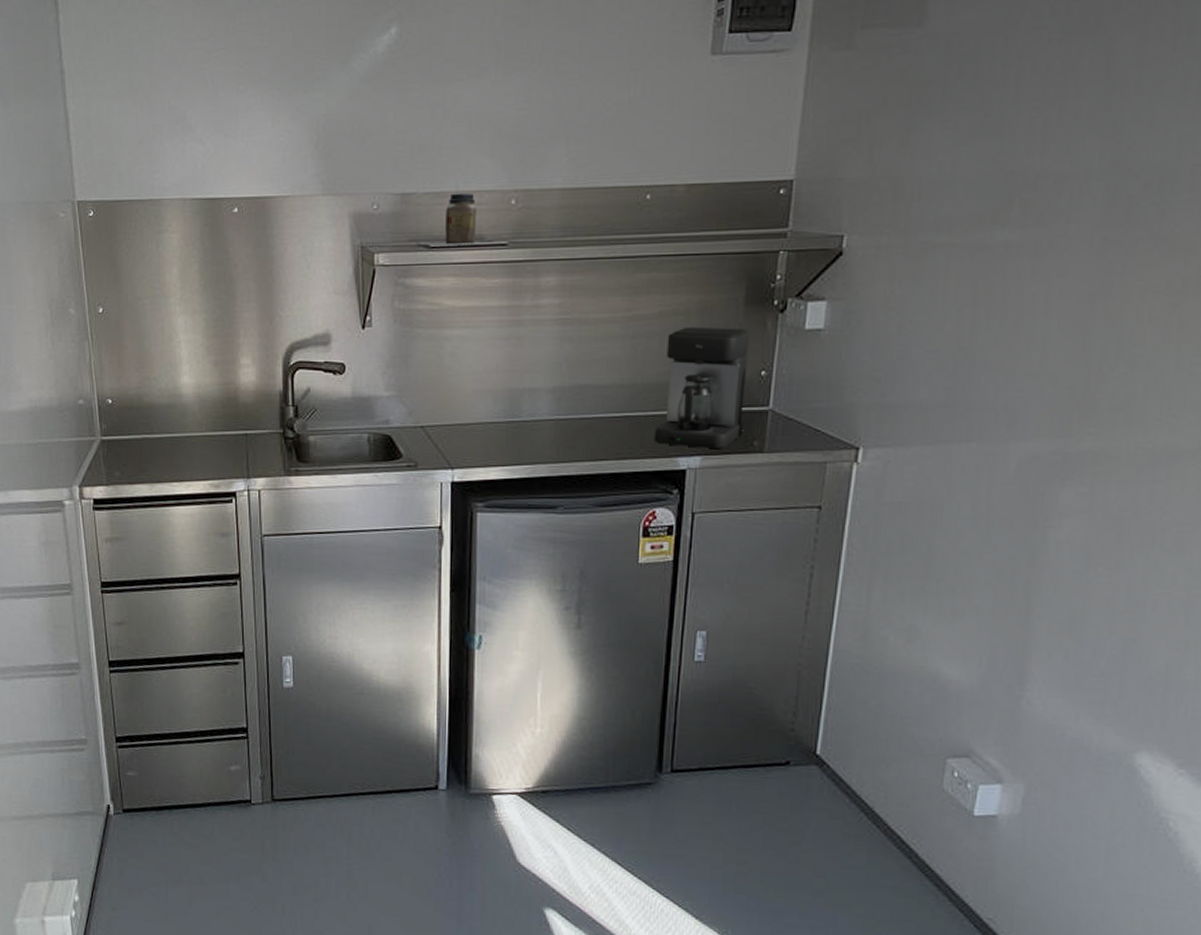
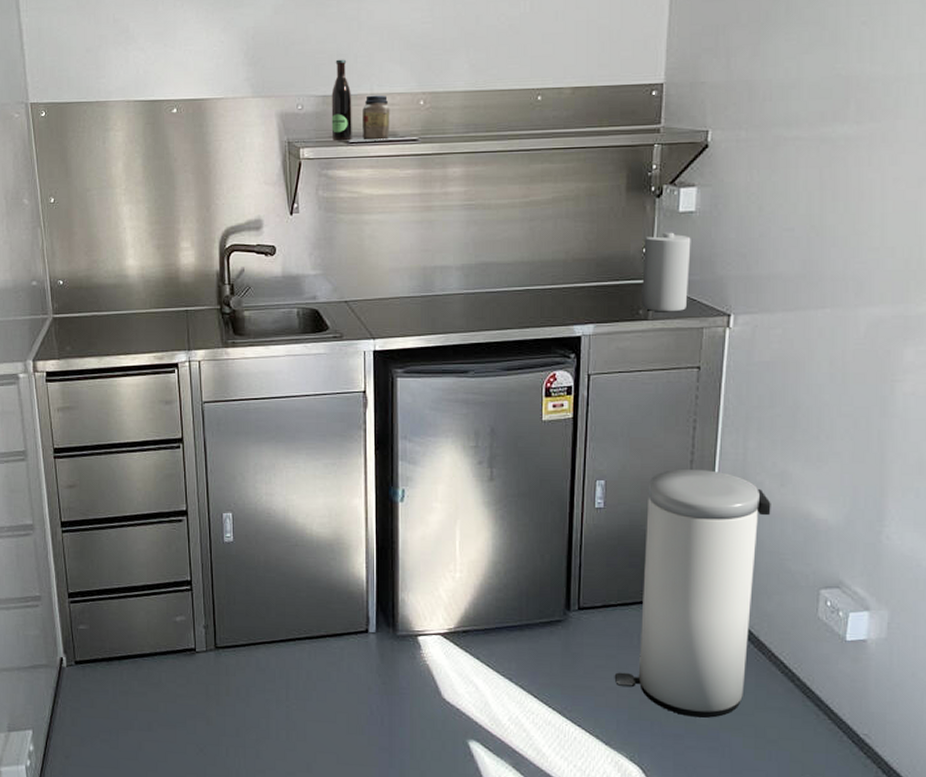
bottle: none [410,151,435,246] -> present [331,59,352,142]
coffee maker: present [653,326,750,450] -> none [551,210,632,318]
pedal bin: none [708,620,896,894] -> present [614,468,771,718]
paper towel holder: none [757,352,818,444] -> present [642,232,691,312]

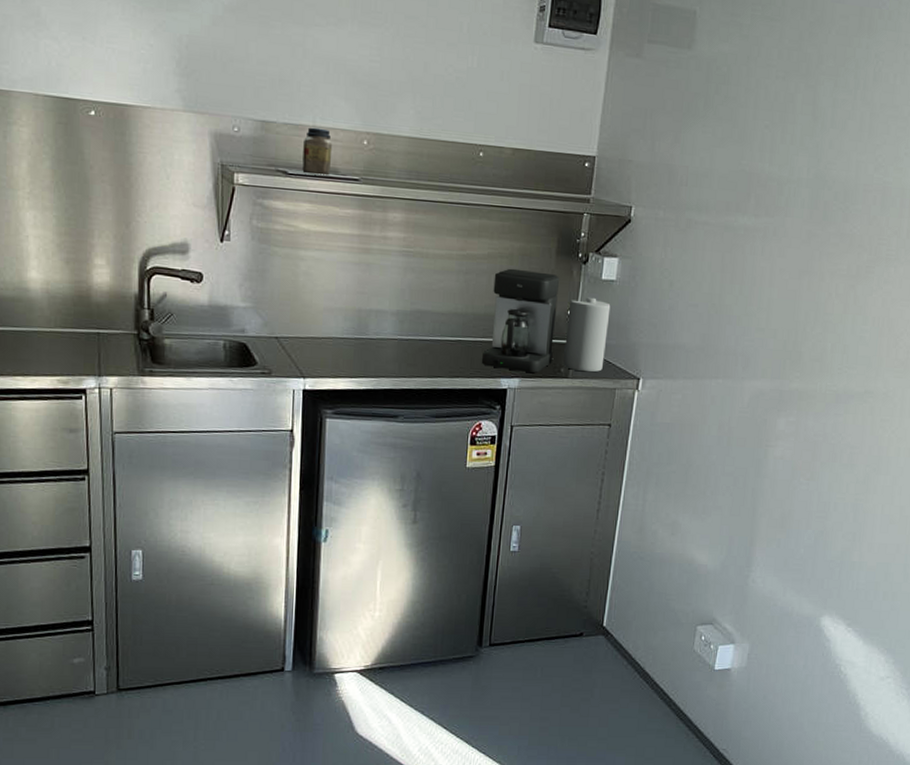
bottle: present [331,59,352,142] -> none [269,84,293,172]
coffee maker: none [551,210,632,318] -> present [481,268,560,374]
pedal bin: present [614,468,771,718] -> none [518,517,663,741]

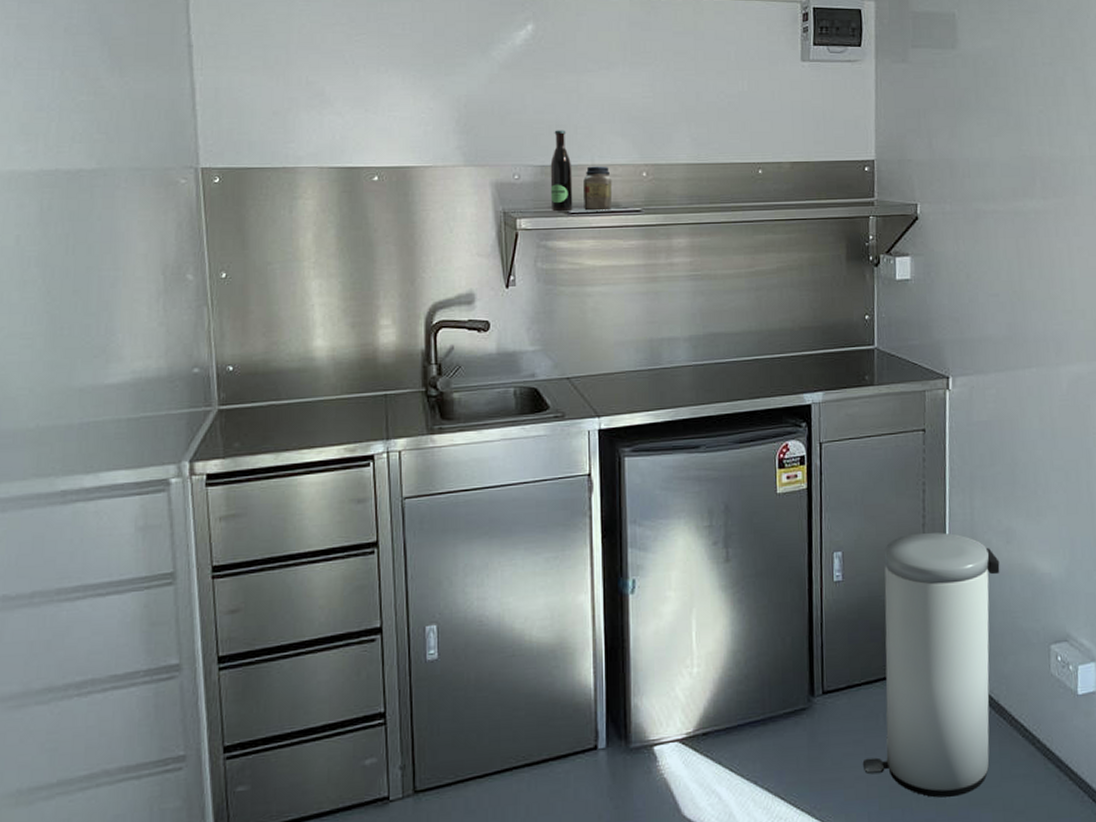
bottle: none [269,84,293,172] -> present [550,130,573,212]
coffee maker: present [481,268,560,374] -> none [781,279,855,385]
pedal bin: none [518,517,663,741] -> present [862,532,1000,798]
paper towel holder: present [563,297,611,373] -> none [865,299,909,377]

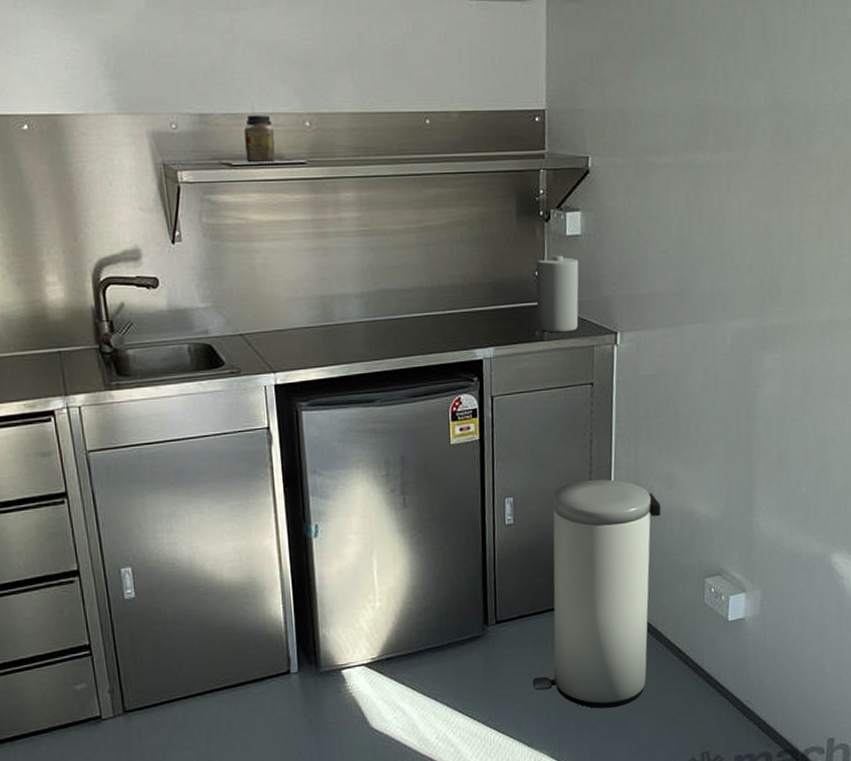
bottle: present [550,130,573,212] -> none [208,75,235,164]
paper towel holder: none [865,299,909,377] -> present [536,255,579,333]

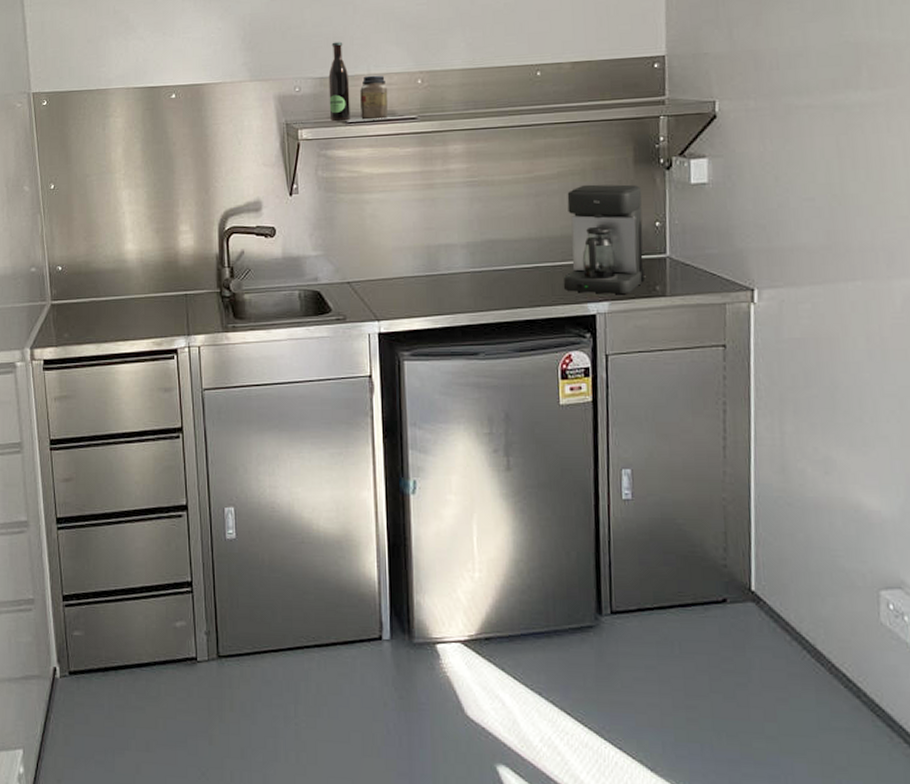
bottle: none [208,75,235,164] -> present [328,41,350,122]
coffee maker: none [452,235,525,341] -> present [563,184,645,295]
pedal bin: present [532,479,661,709] -> none [655,455,817,740]
paper towel holder: present [536,255,579,333] -> none [656,204,707,288]

